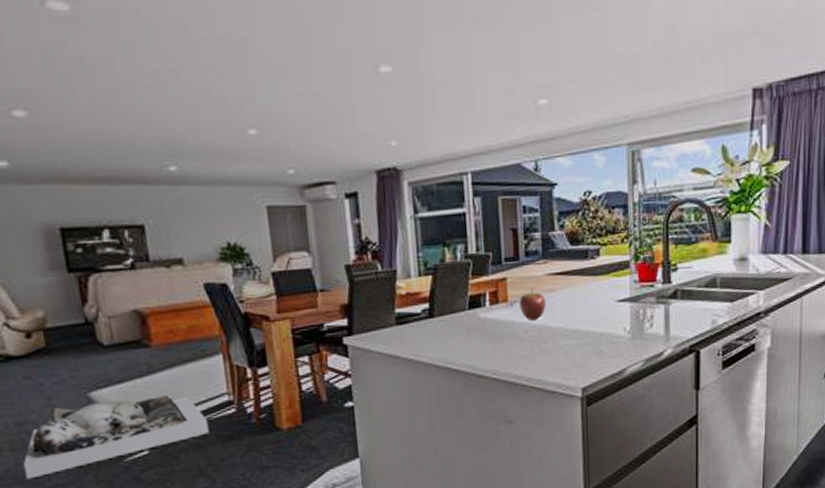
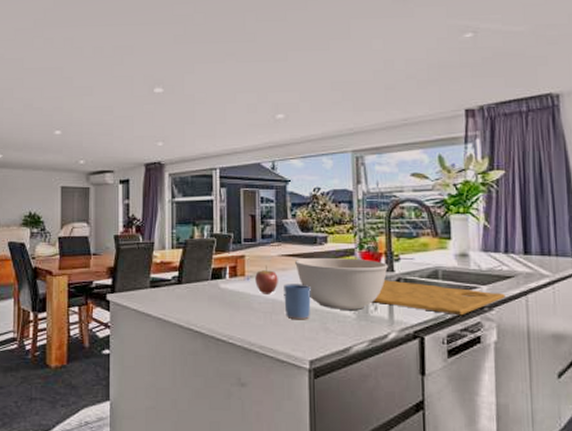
mug: none [552,305,583,346] -> present [284,284,311,320]
soup bowl: none [564,271,665,331] -> present [295,258,388,310]
cutting board: none [648,292,781,325] -> present [373,280,505,316]

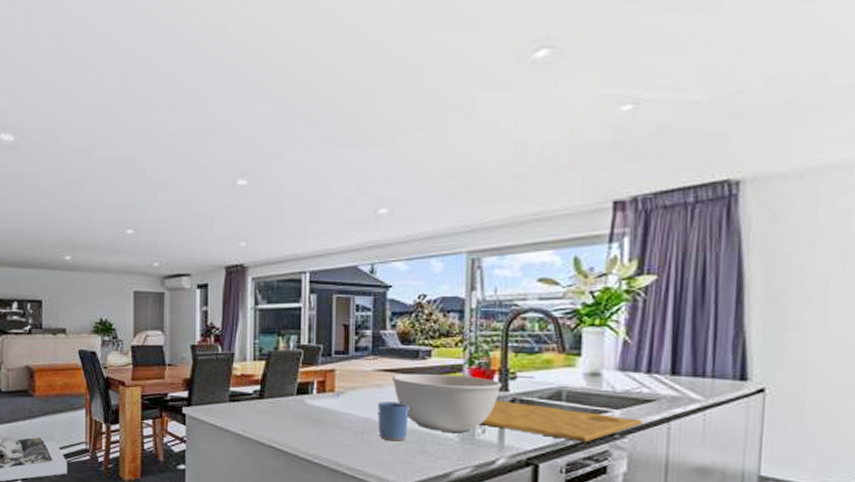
fruit: present [255,265,278,294] -> none [346,380,372,413]

